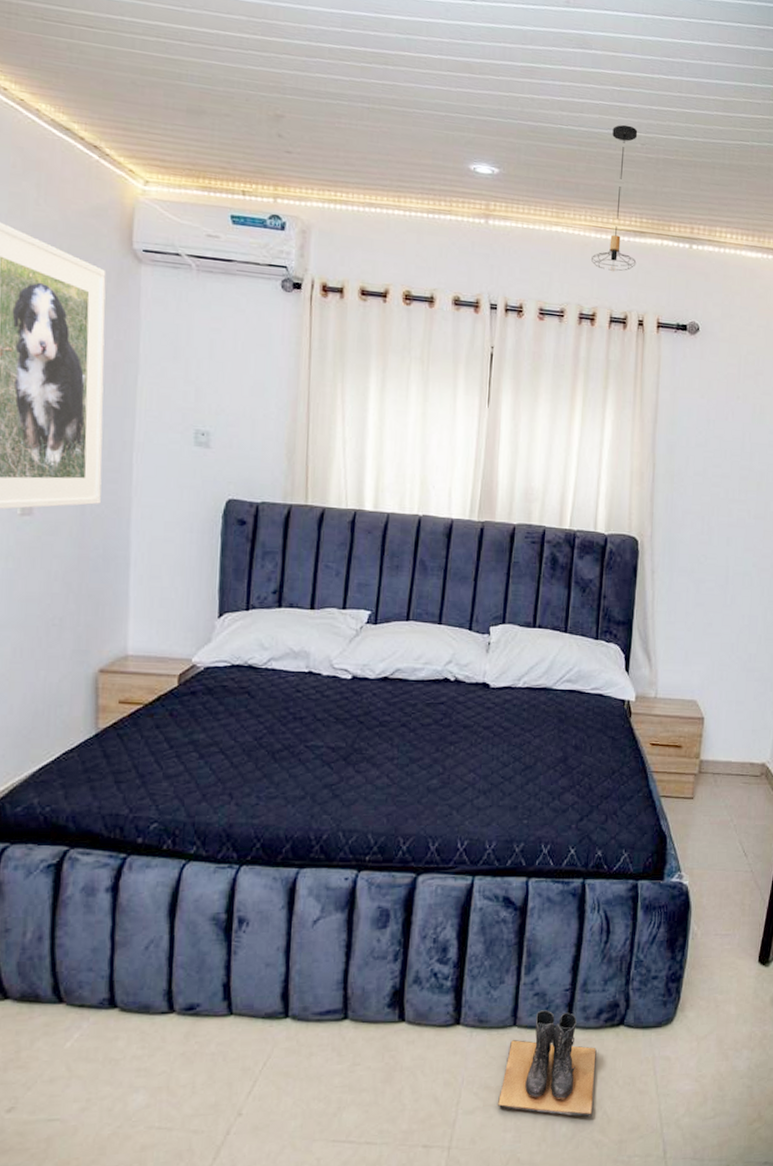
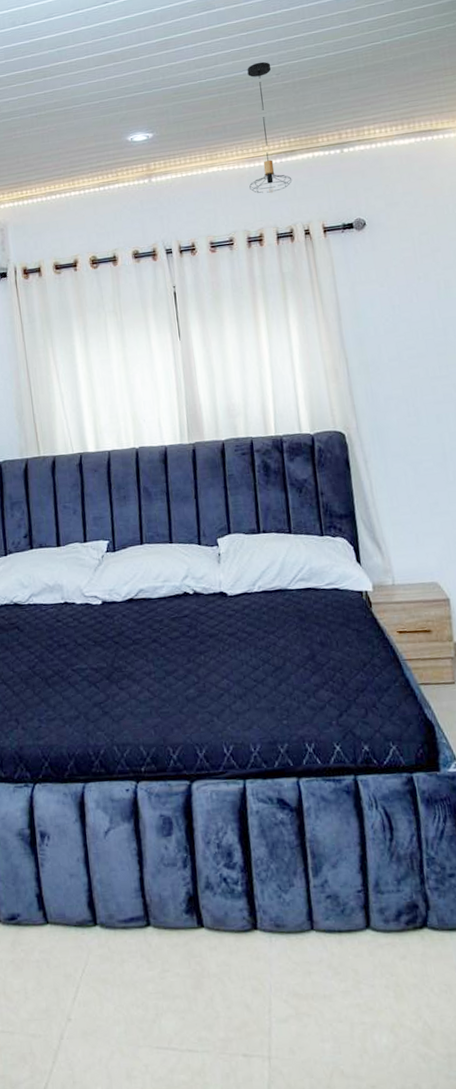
boots: present [497,1010,597,1117] -> none [309,913,413,1027]

